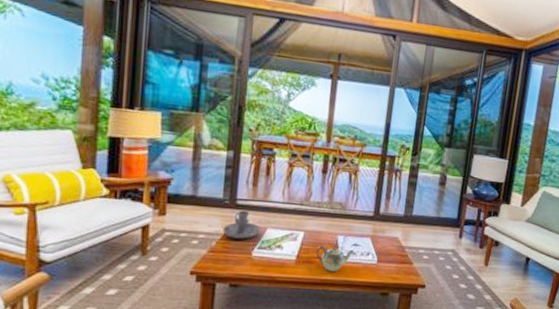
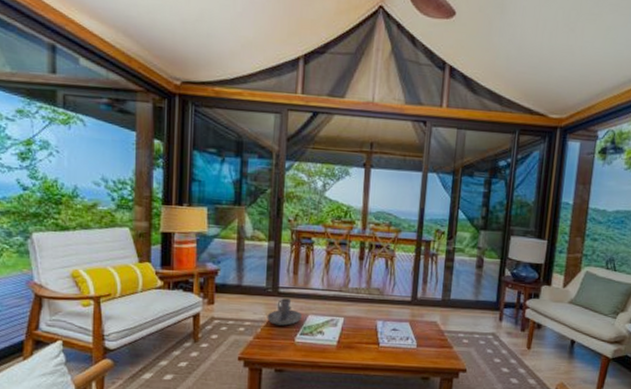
teapot: present [316,244,355,271] -> none [356,329,394,356]

